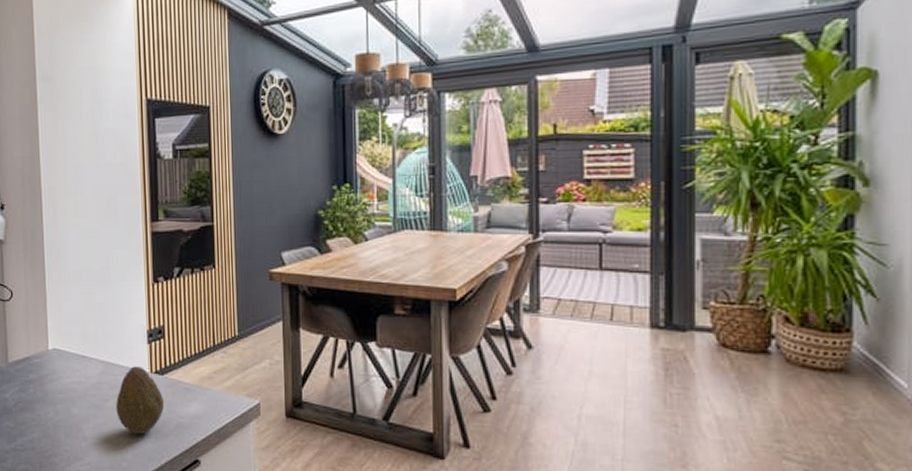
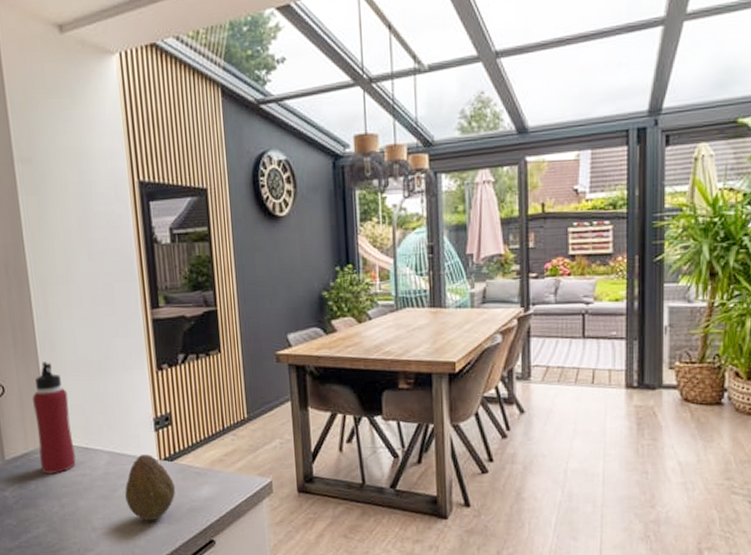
water bottle: none [37,269,72,379] -> present [32,362,76,474]

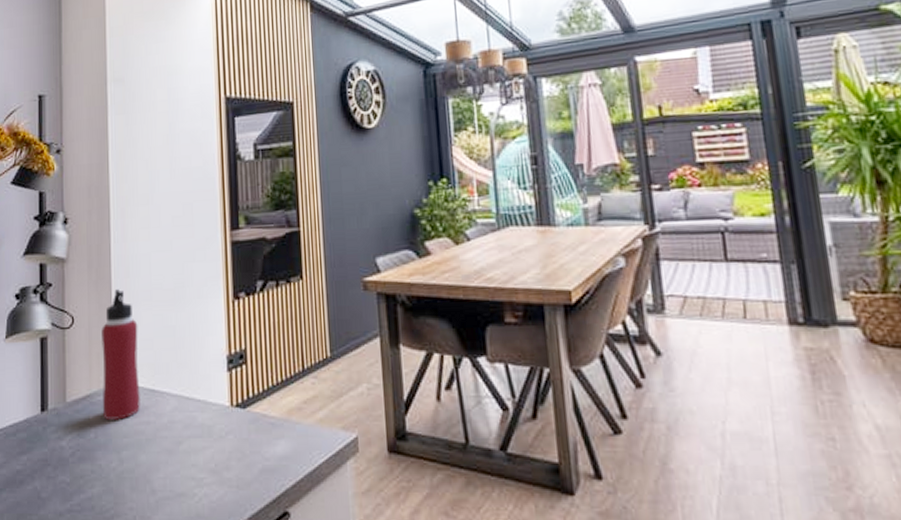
fruit: present [125,454,176,521] -> none [191,399,247,484]

